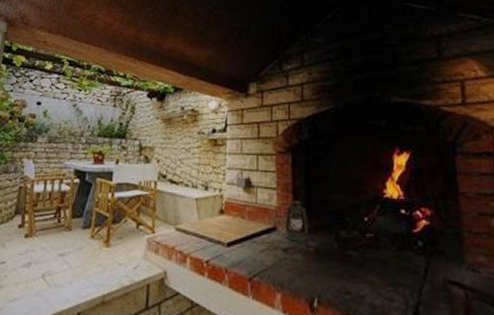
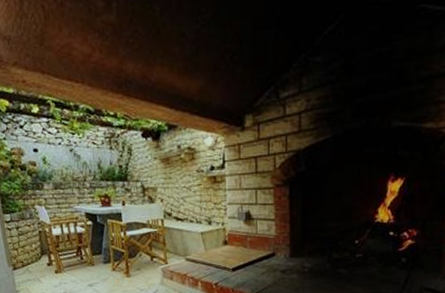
lantern: present [284,201,310,242] -> none [282,229,305,264]

